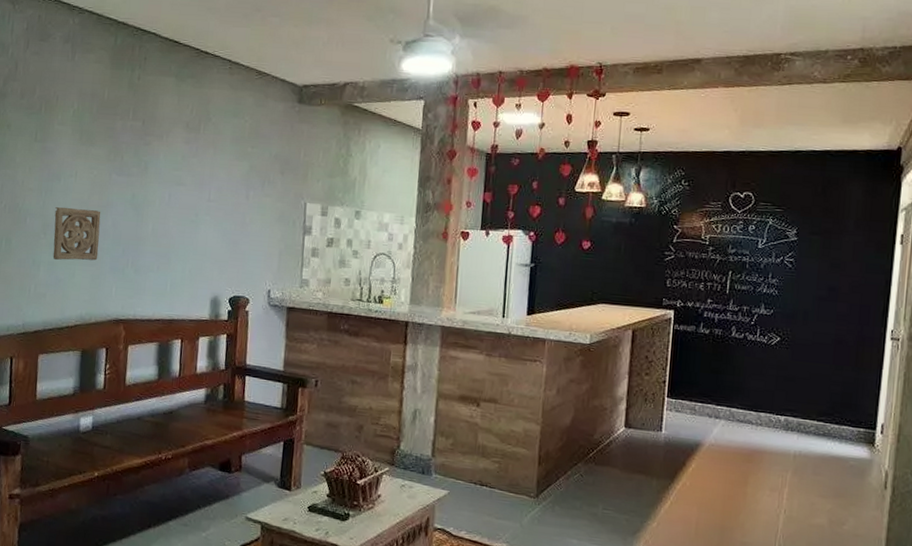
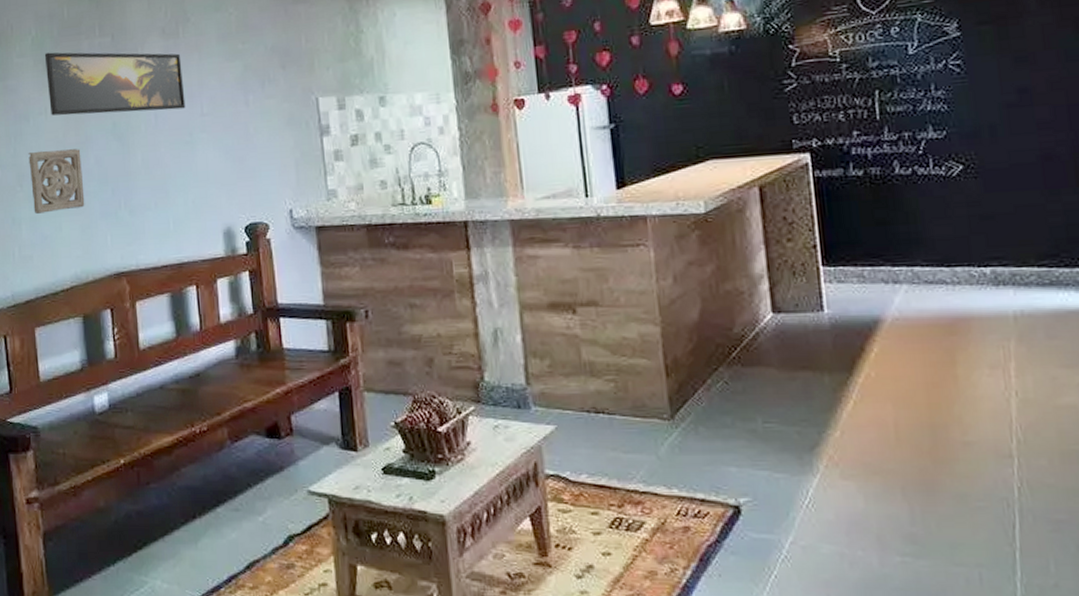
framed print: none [80,125,199,193] -> present [44,52,186,116]

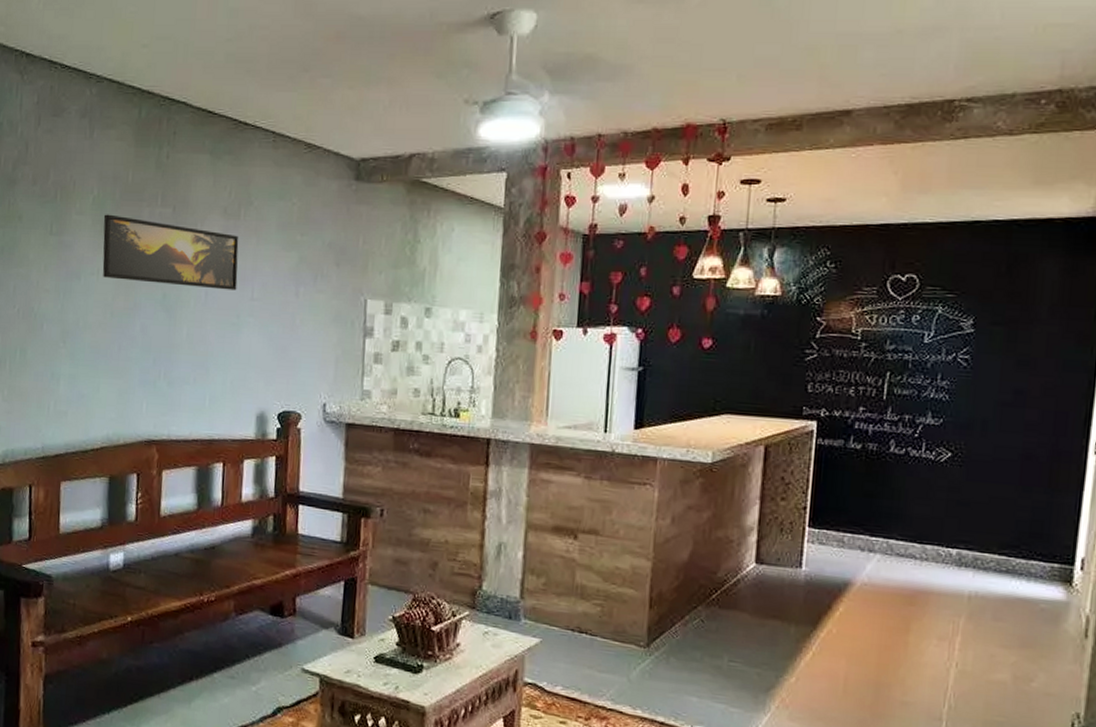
wall ornament: present [28,149,85,214] -> none [74,310,128,373]

